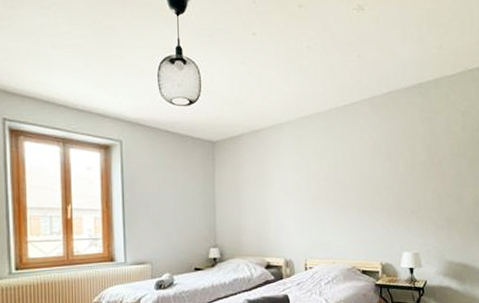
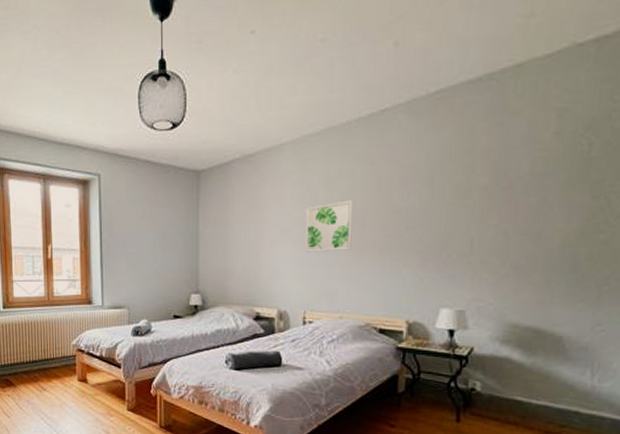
wall art: none [302,169,338,211] -> present [305,200,353,252]

